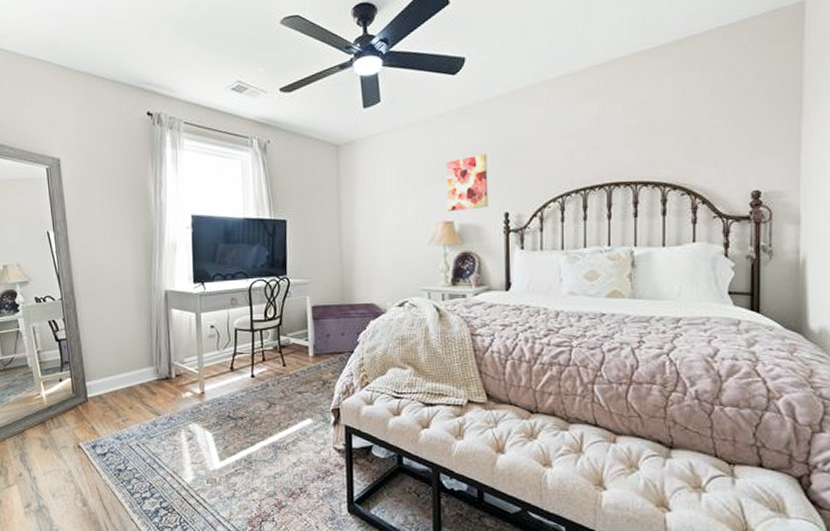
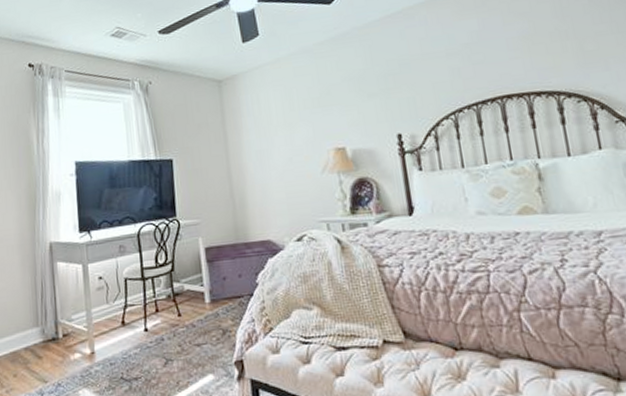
wall art: present [446,154,488,211] -> none [330,77,379,137]

